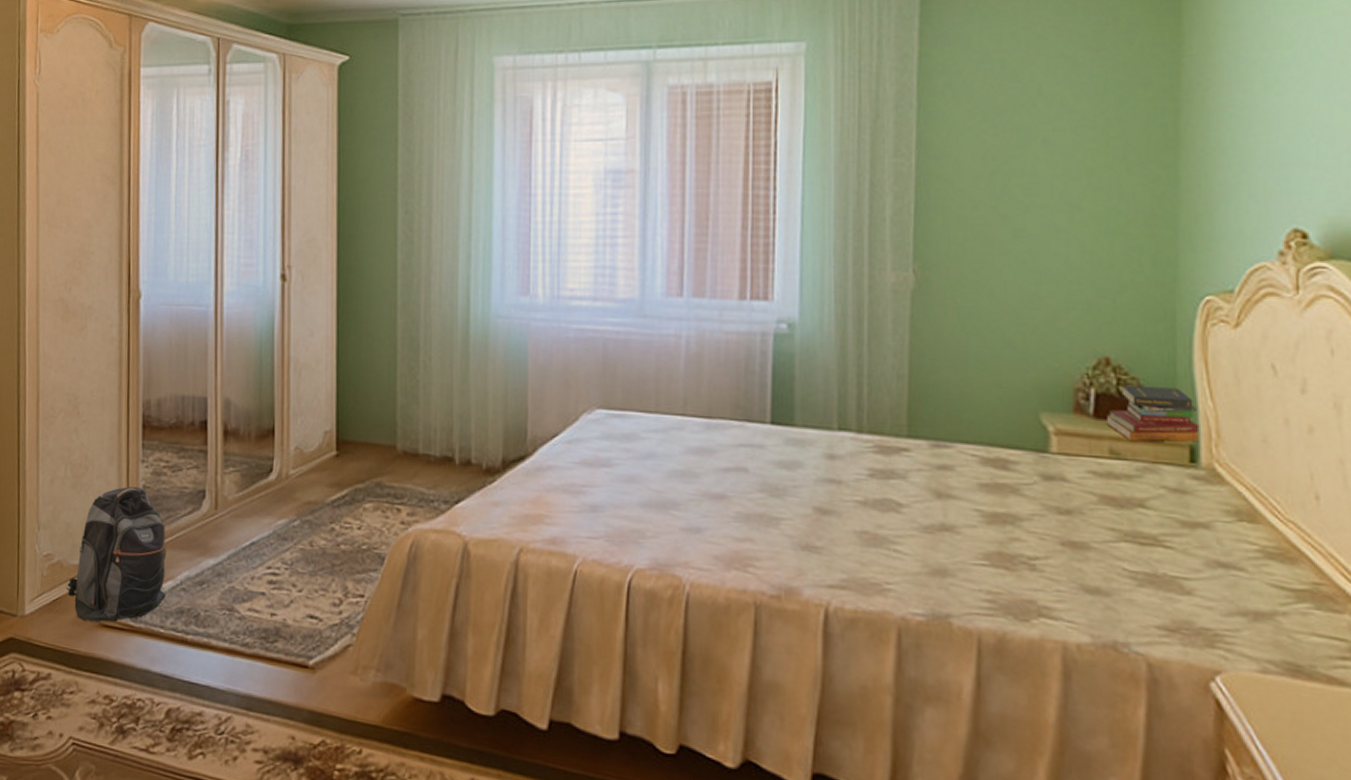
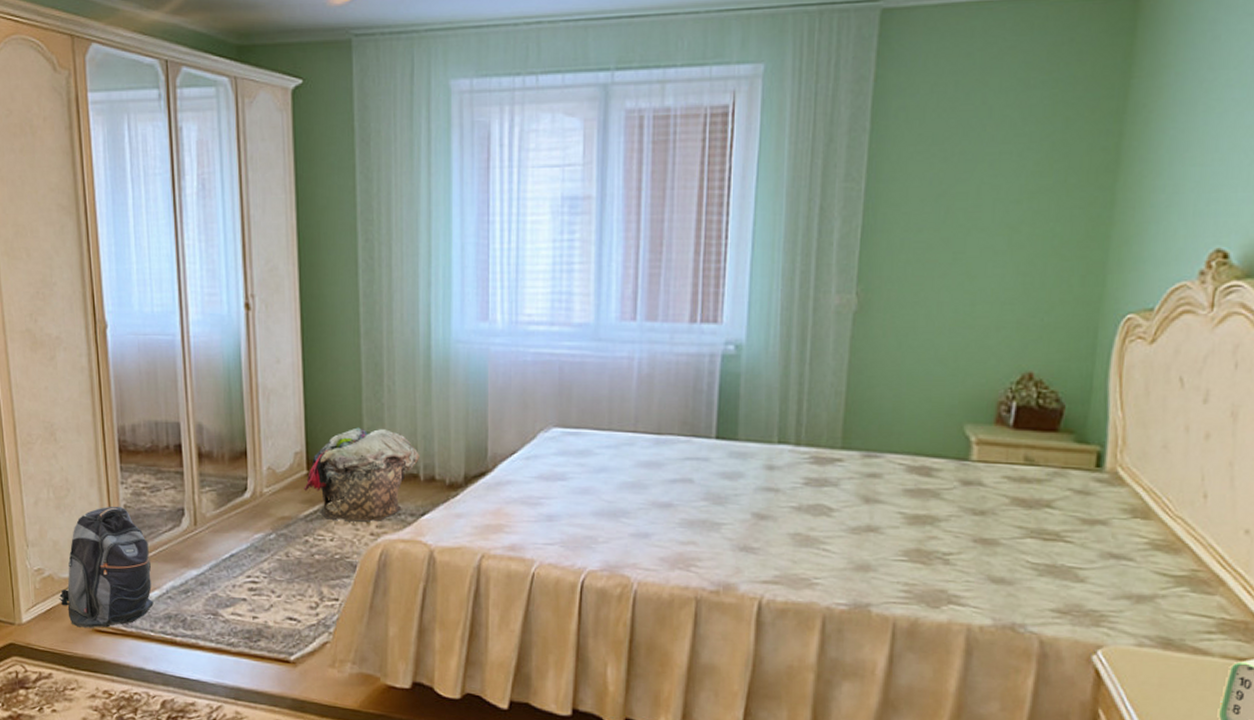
laundry basket: none [332,405,455,509] -> present [304,427,419,522]
books: present [1105,385,1200,443] -> none [1023,398,1108,450]

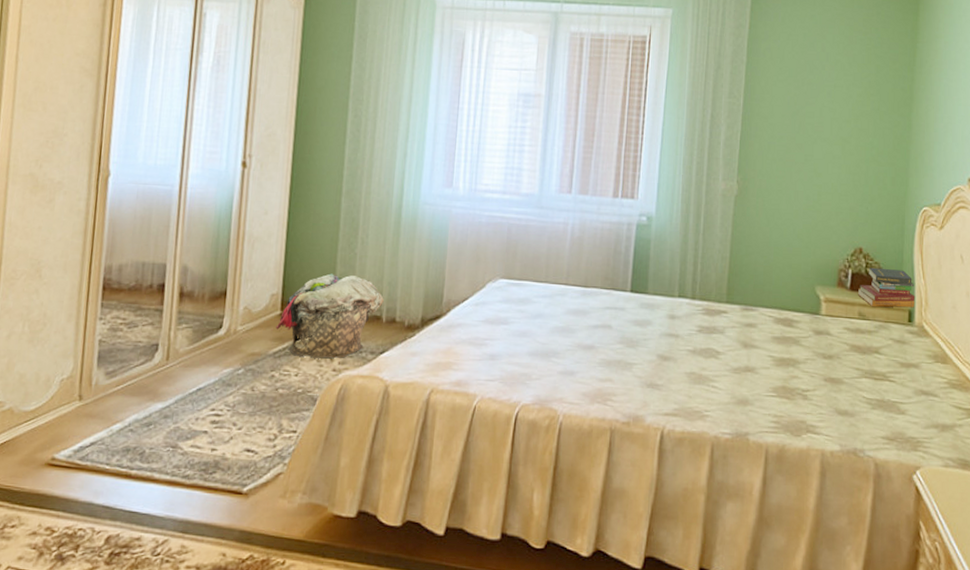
backpack: present [58,506,154,628] -> none [15,340,118,462]
books: none [1023,398,1108,450] -> present [857,267,916,308]

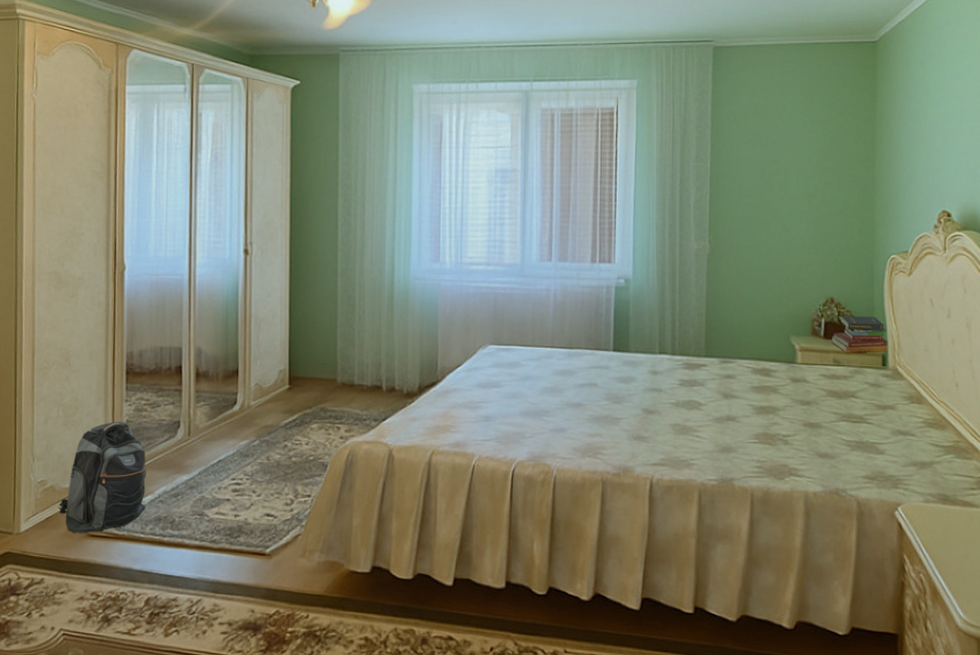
backpack: none [15,340,118,462] -> present [57,421,146,533]
laundry basket: present [276,273,384,359] -> none [285,348,383,427]

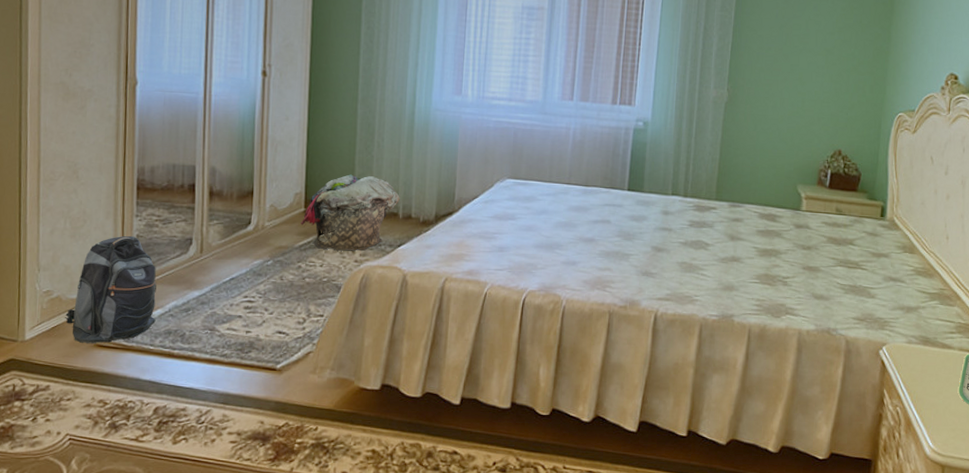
laundry basket: none [285,348,383,427] -> present [300,174,400,251]
books: present [831,315,888,354] -> none [835,168,888,204]

